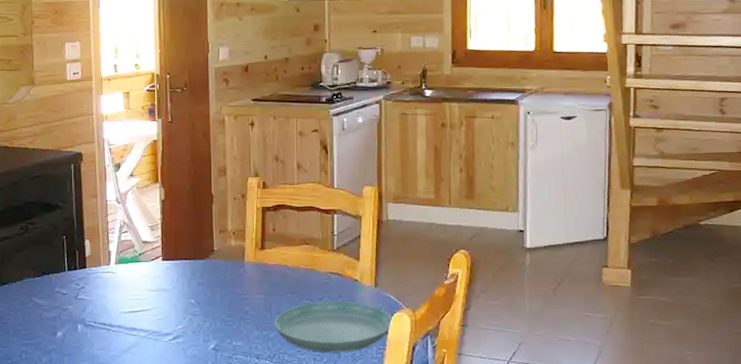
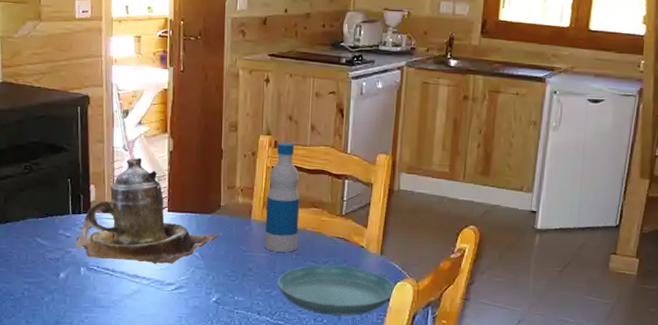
teapot: none [72,209,217,315] -> present [75,157,222,264]
bottle: none [258,182,292,292] -> present [264,142,300,252]

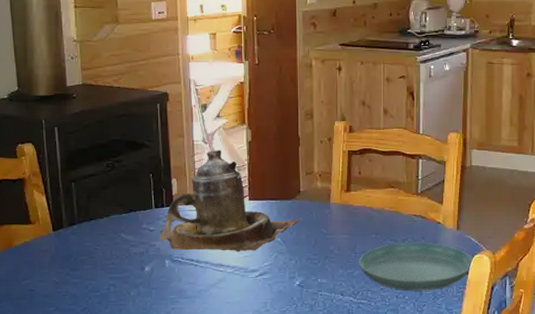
bottle: present [264,142,300,252] -> none [344,127,377,233]

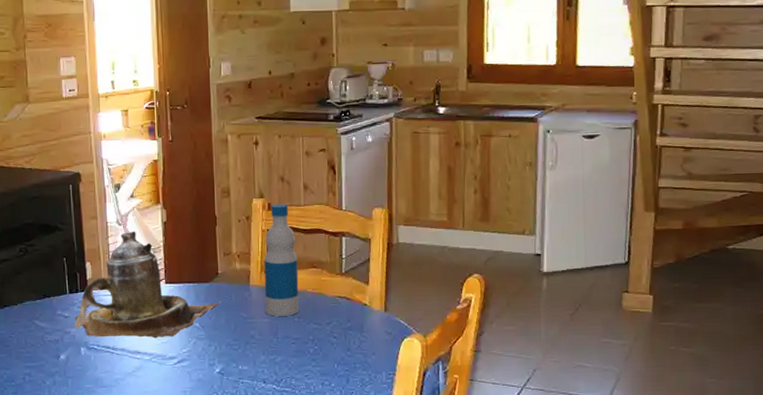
bottle: none [344,127,377,233] -> present [264,204,299,316]
saucer: present [359,242,474,291] -> none [281,325,404,378]

